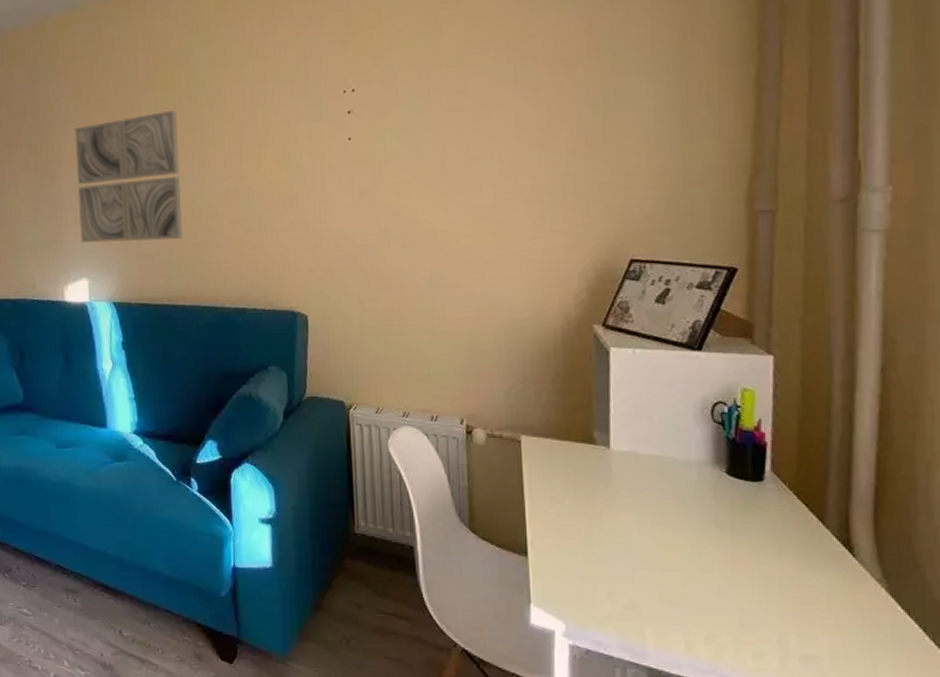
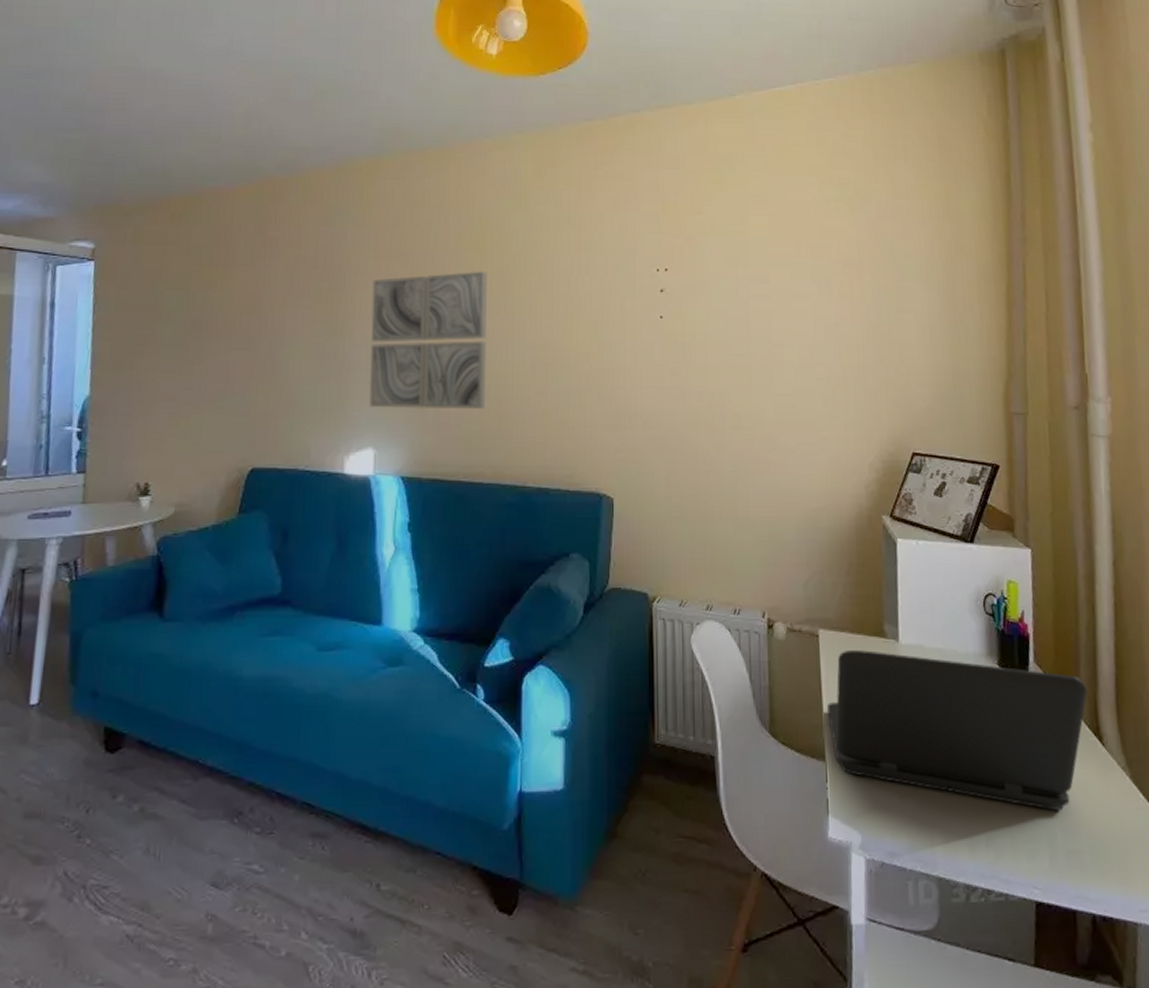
laptop: none [530,456,837,616] -> present [827,650,1087,811]

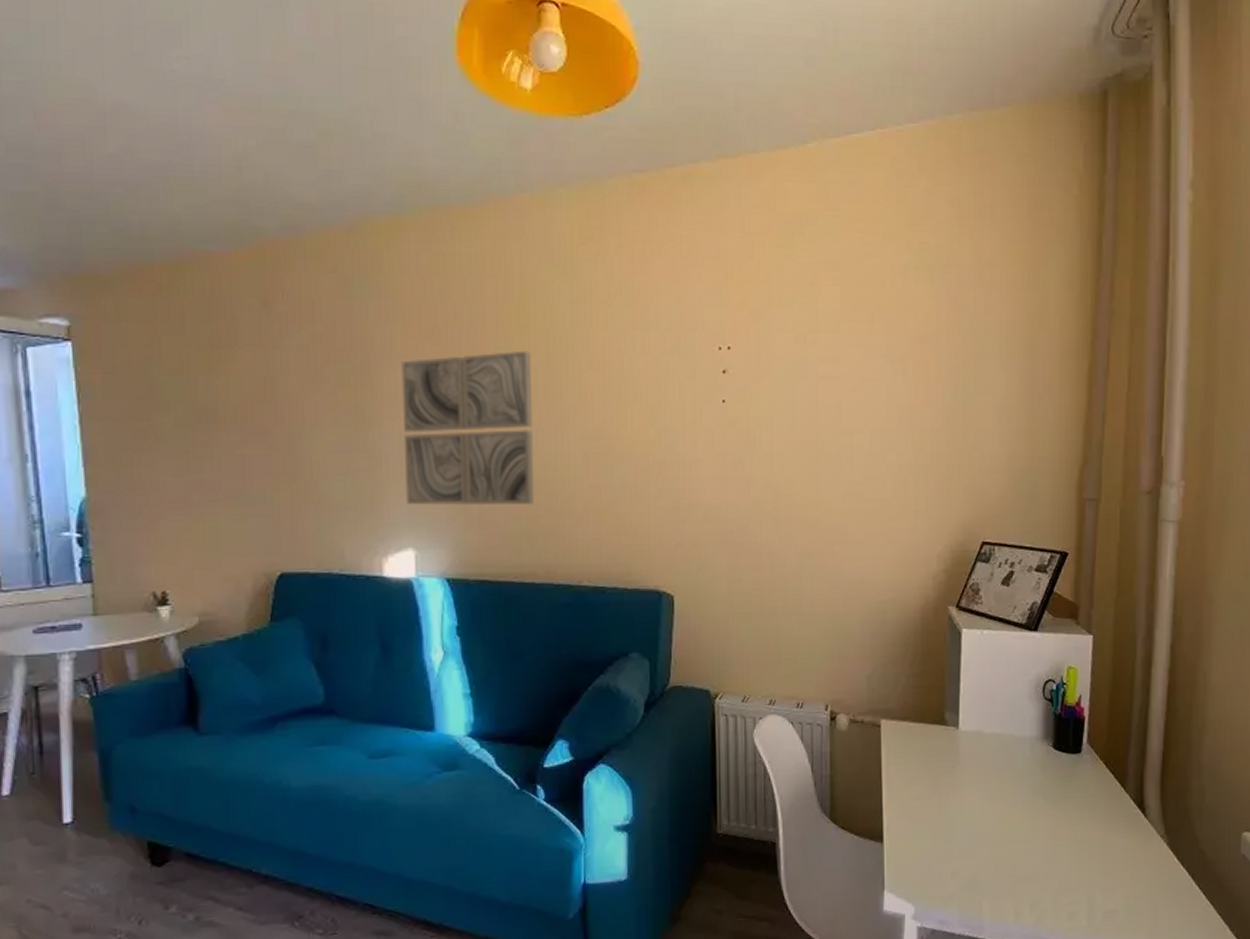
laptop: present [827,650,1087,811] -> none [887,738,1135,877]

